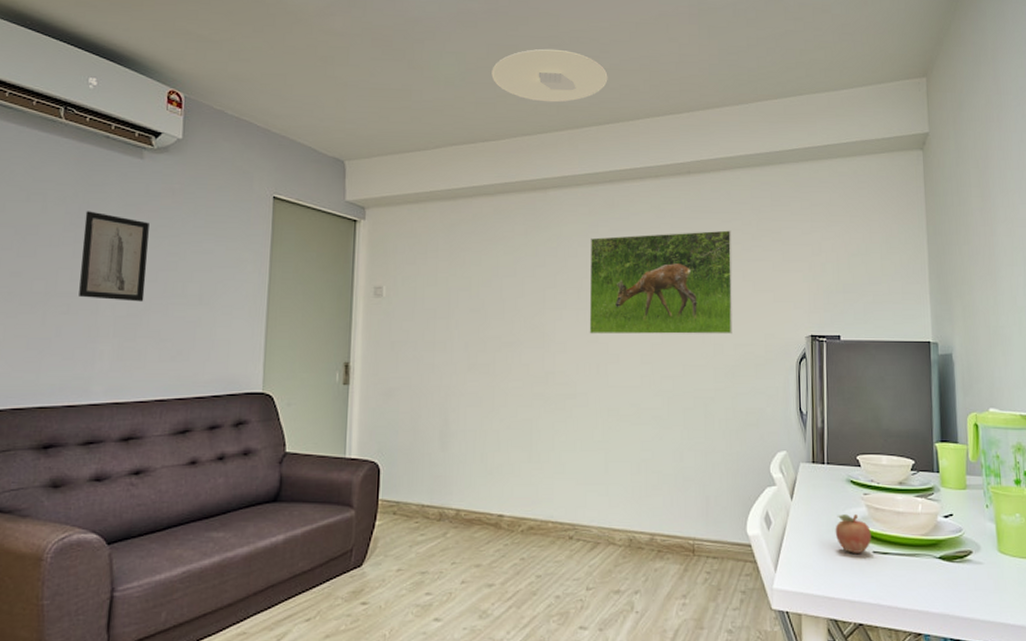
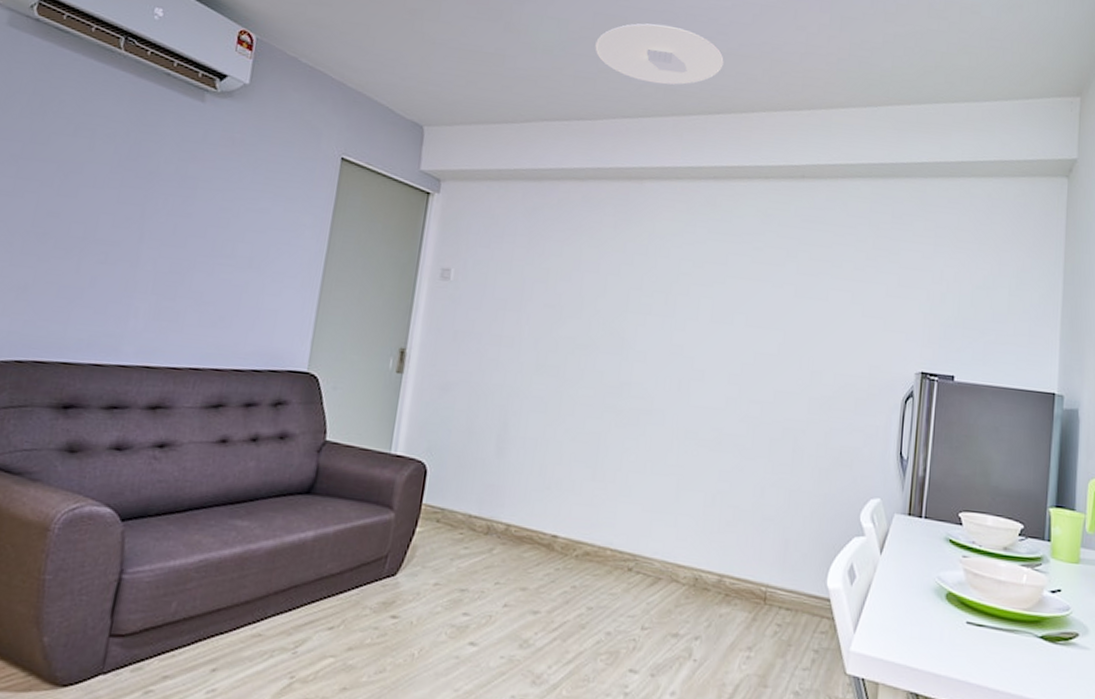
wall art: present [79,211,149,302] -> none [119,153,204,259]
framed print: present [589,230,733,335] -> none [673,238,844,362]
fruit: present [835,514,871,553] -> none [926,576,967,622]

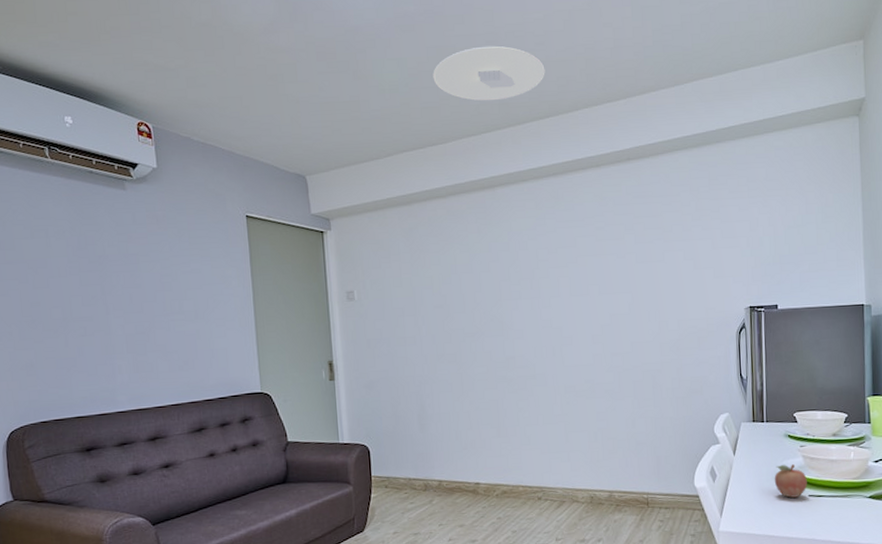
fruit: none [926,576,967,622] -> present [774,464,807,498]

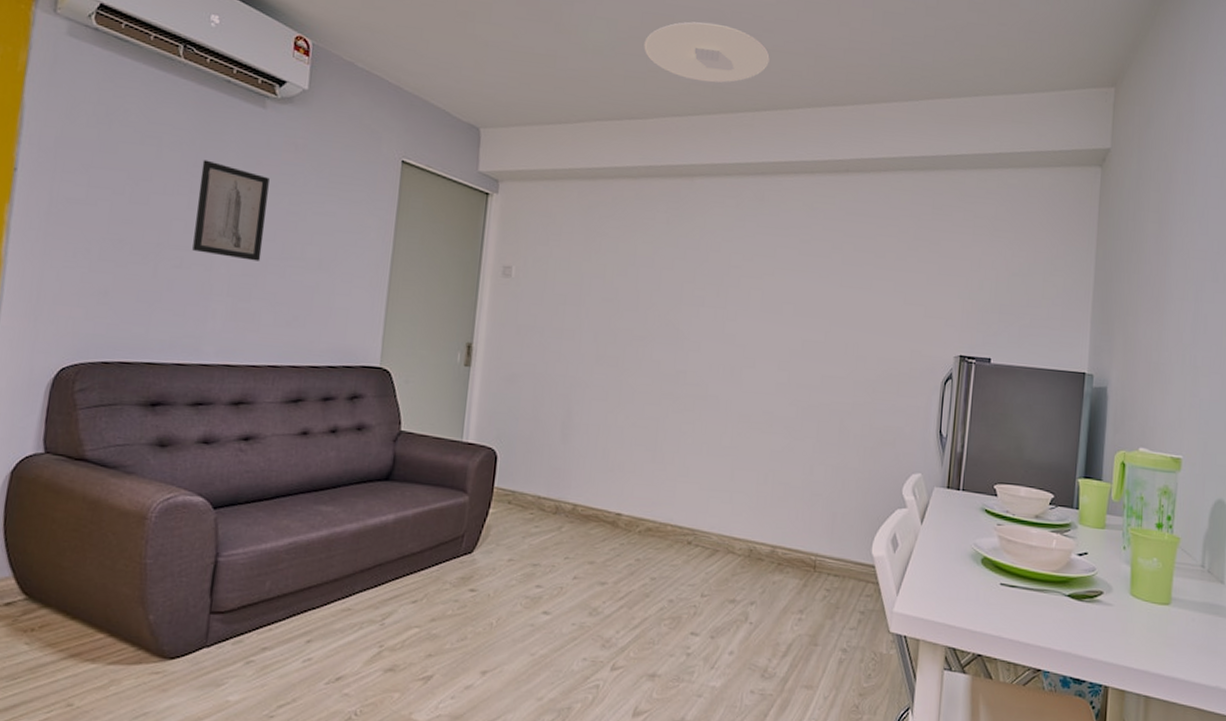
wall art: none [84,242,148,321] -> present [192,159,269,262]
fruit: present [774,464,807,498] -> none [963,543,1001,584]

